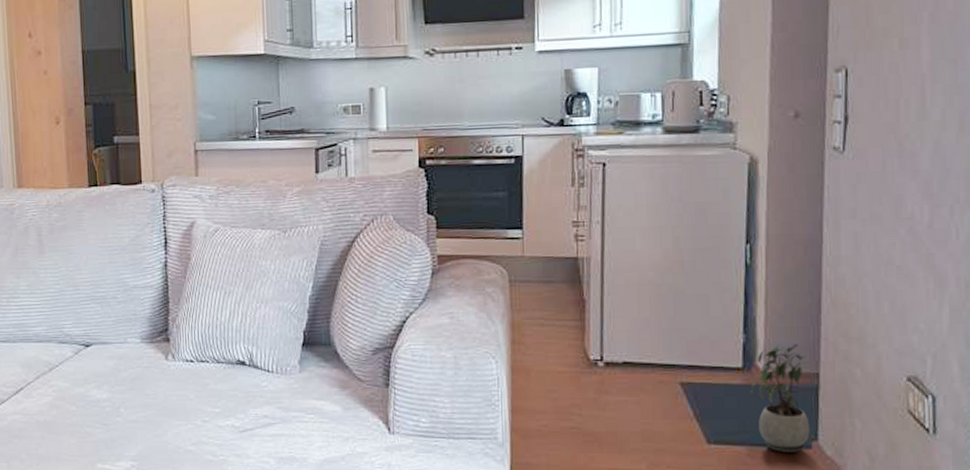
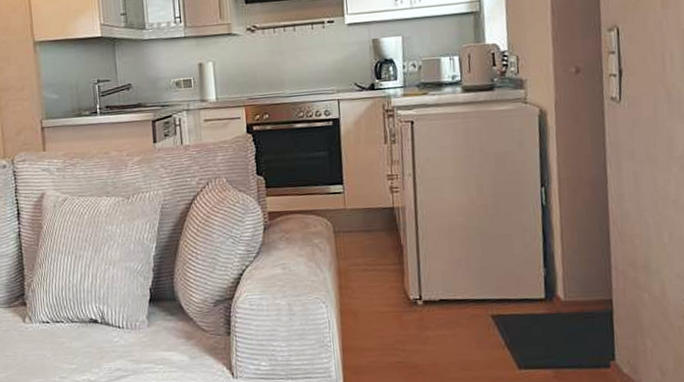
potted plant: present [750,341,810,452] -> none [553,273,608,373]

